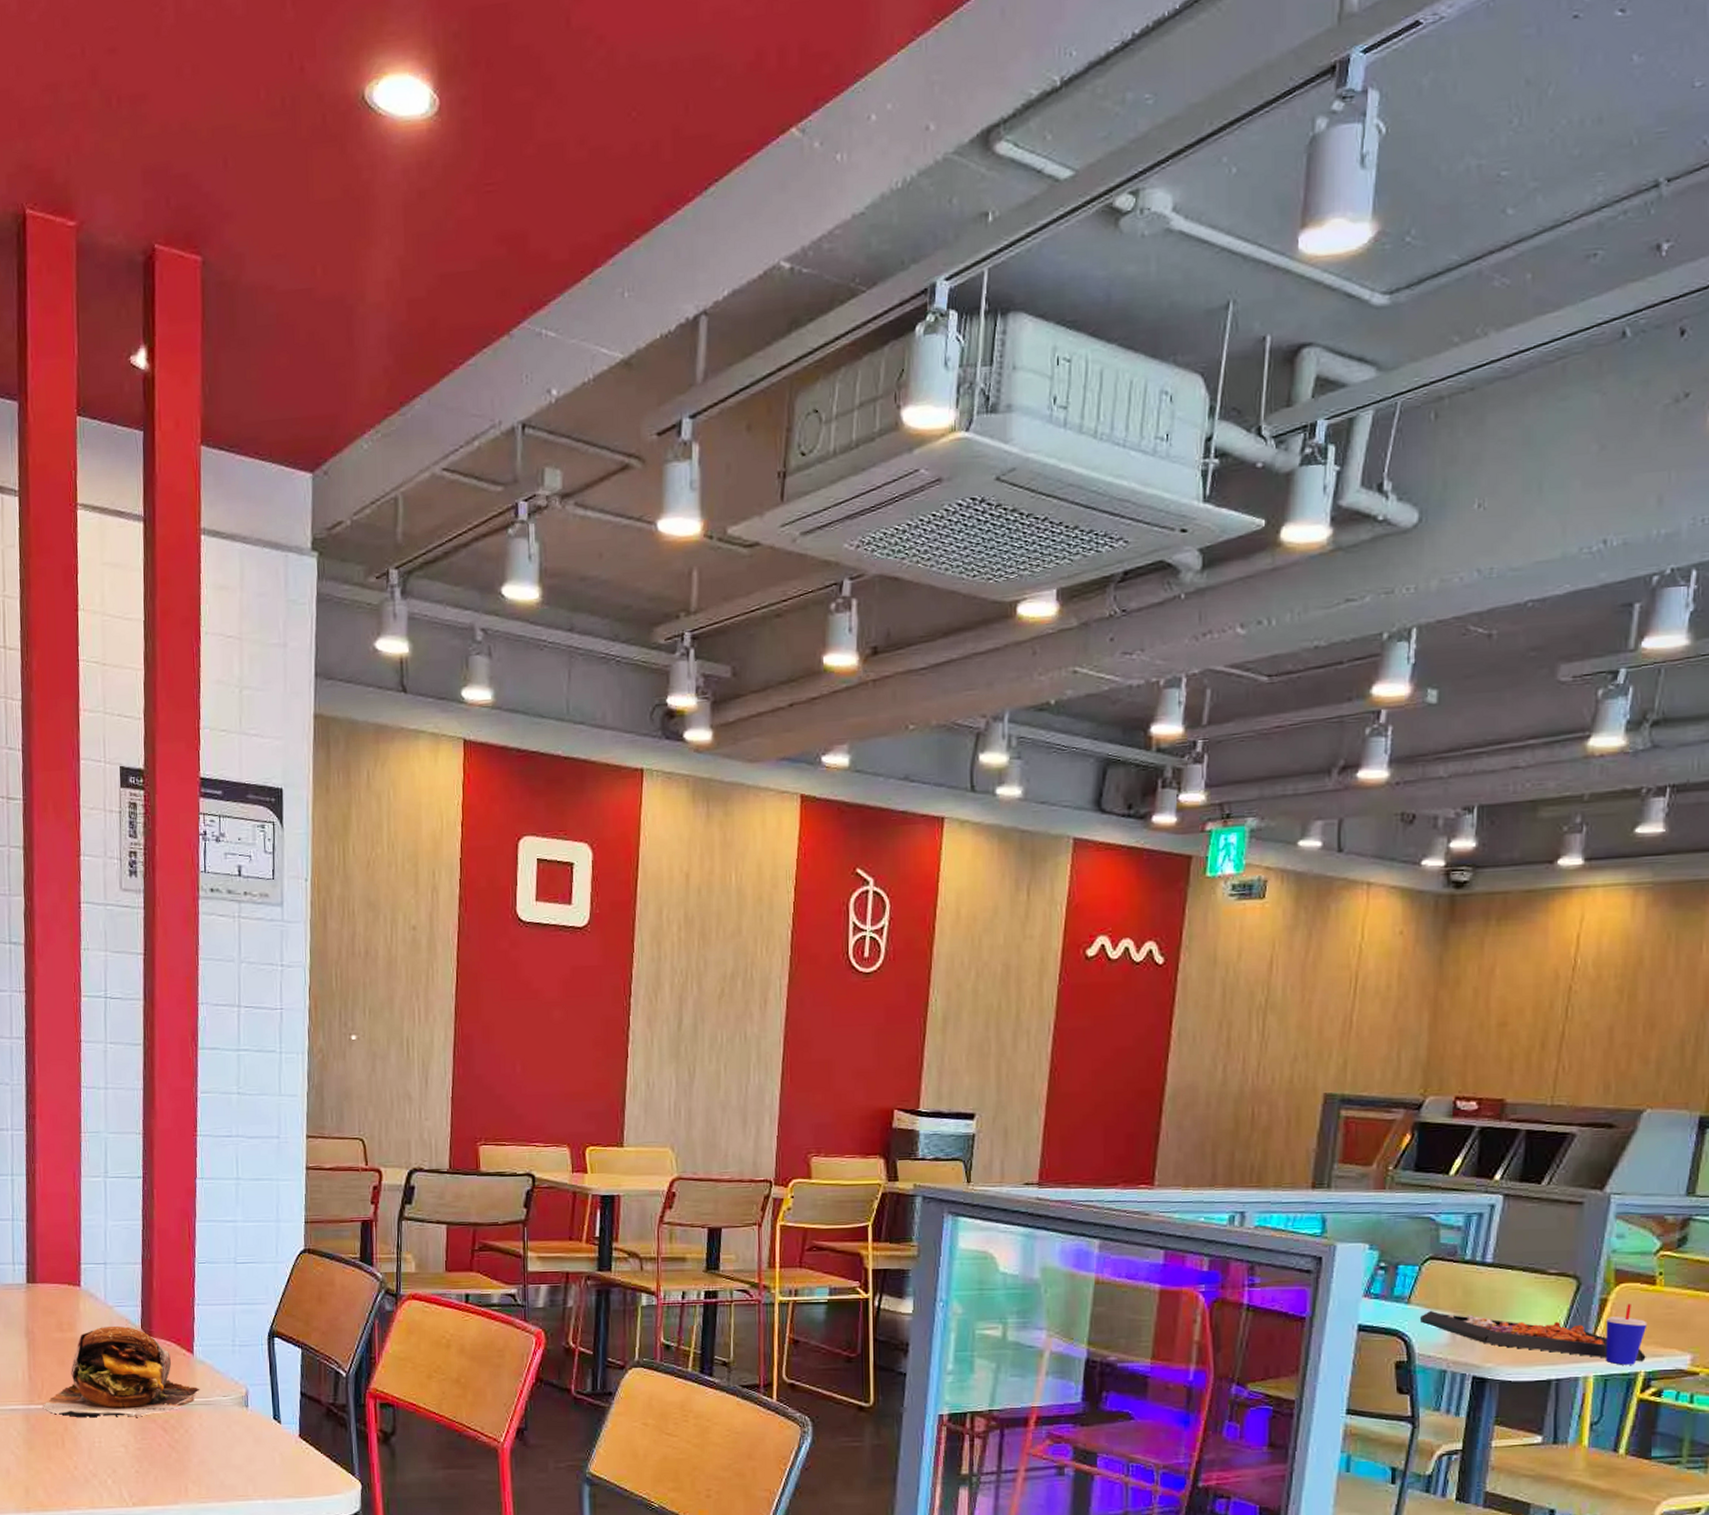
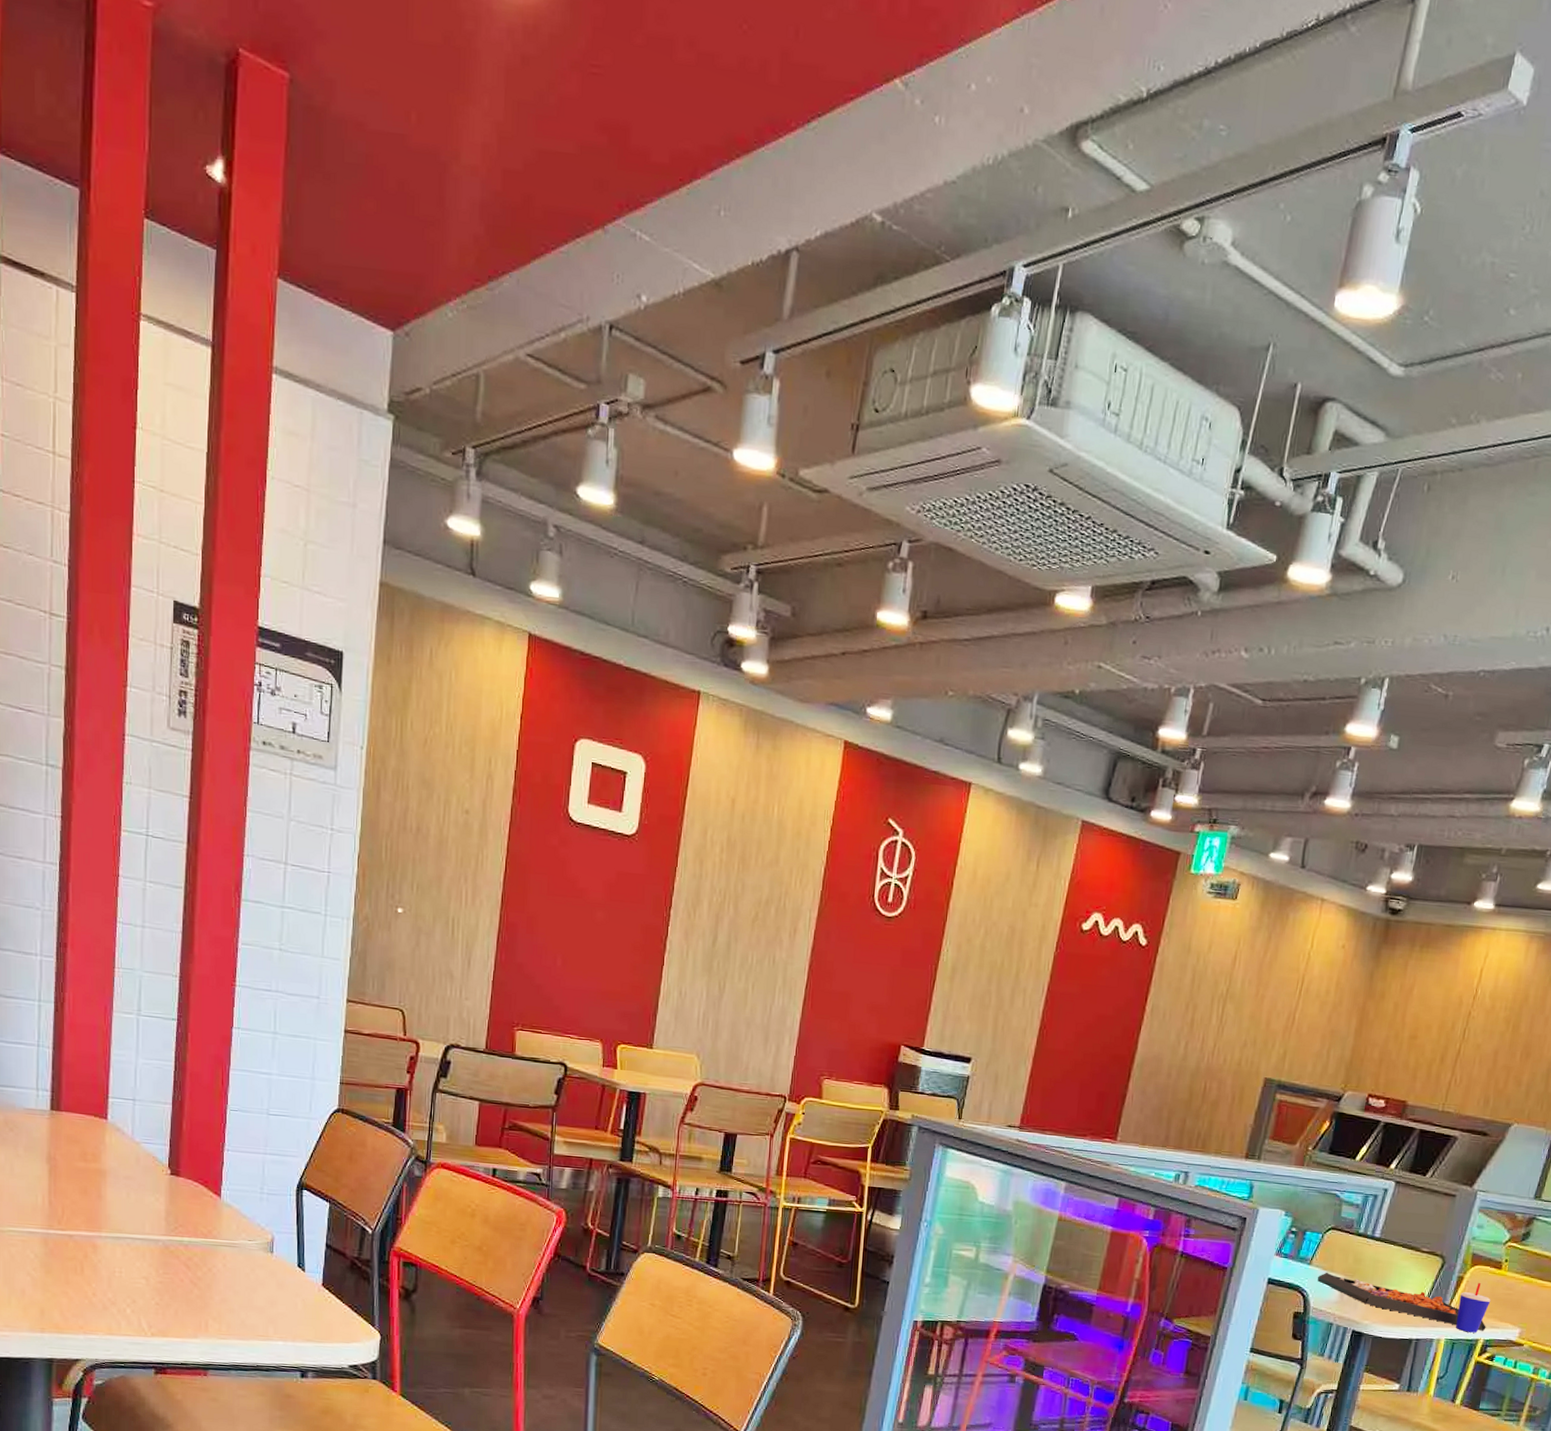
burger: present [42,1325,200,1418] -> none [62,1161,226,1252]

